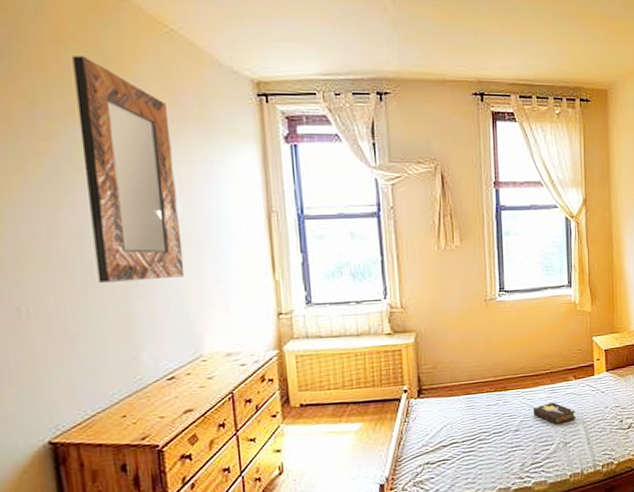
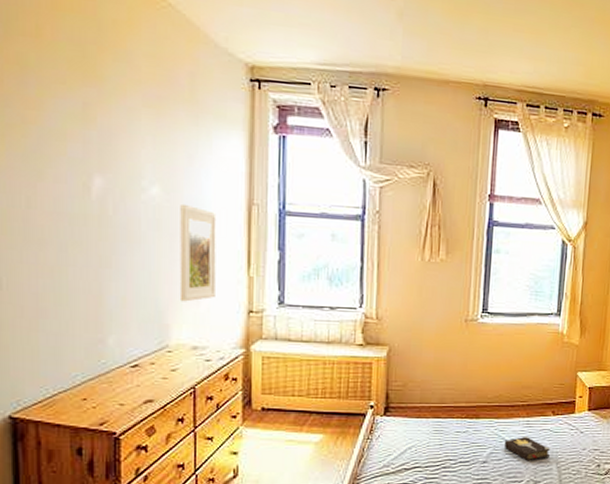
home mirror: present [72,56,184,283] -> none [68,24,159,263]
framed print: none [201,217,244,312] -> present [179,203,217,302]

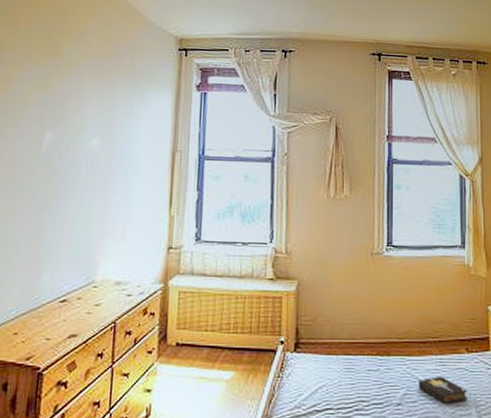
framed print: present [179,203,217,302] -> none [108,152,145,240]

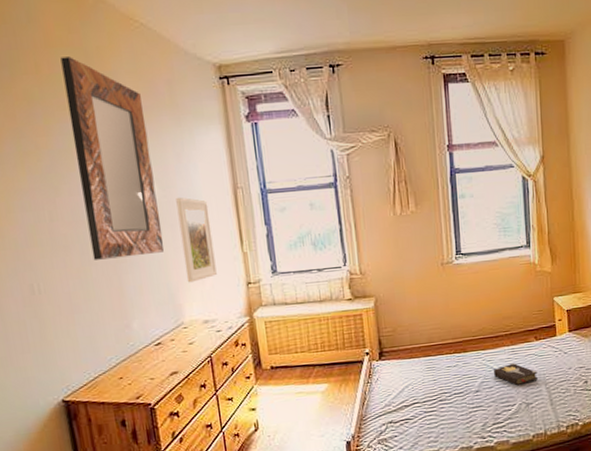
home mirror: none [20,16,103,205] -> present [60,57,164,260]
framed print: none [108,152,145,240] -> present [176,197,217,283]

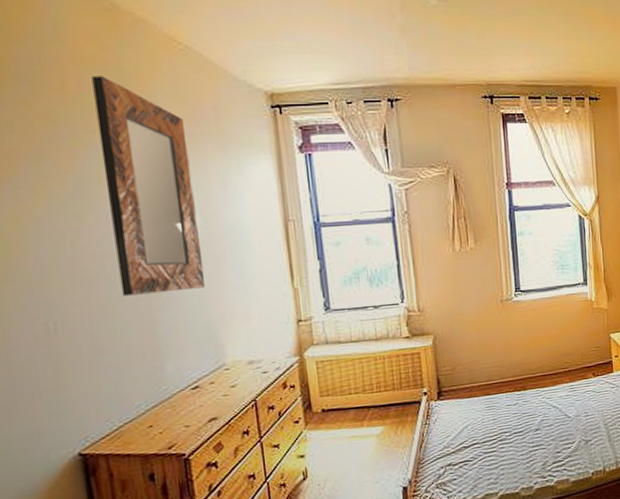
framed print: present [176,197,217,283] -> none [220,228,264,321]
hardback book: present [493,362,538,386] -> none [552,399,596,423]

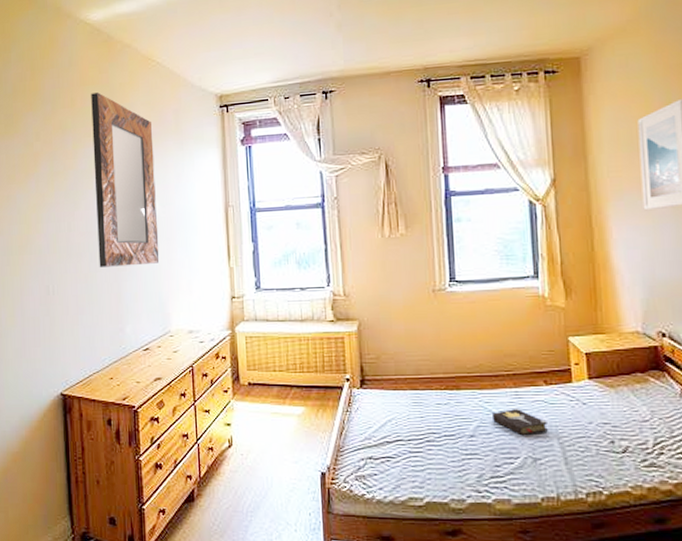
hardback book: none [552,399,596,423] -> present [491,408,548,436]

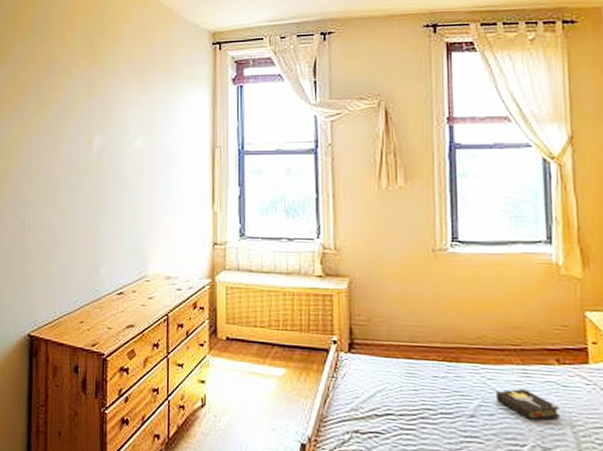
home mirror: present [91,92,159,267] -> none [77,24,142,204]

